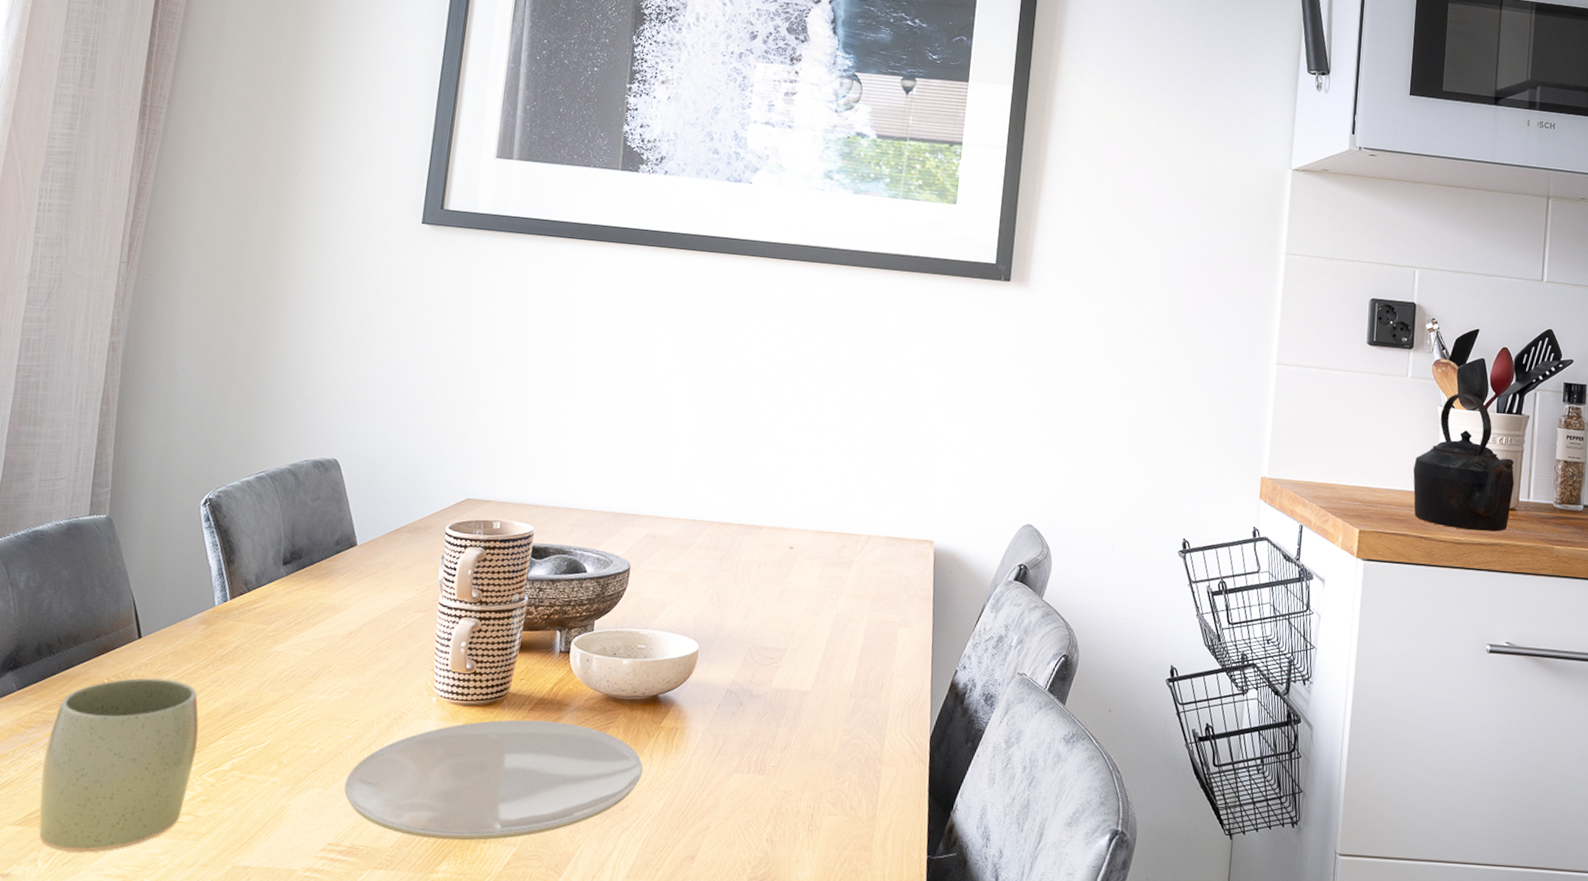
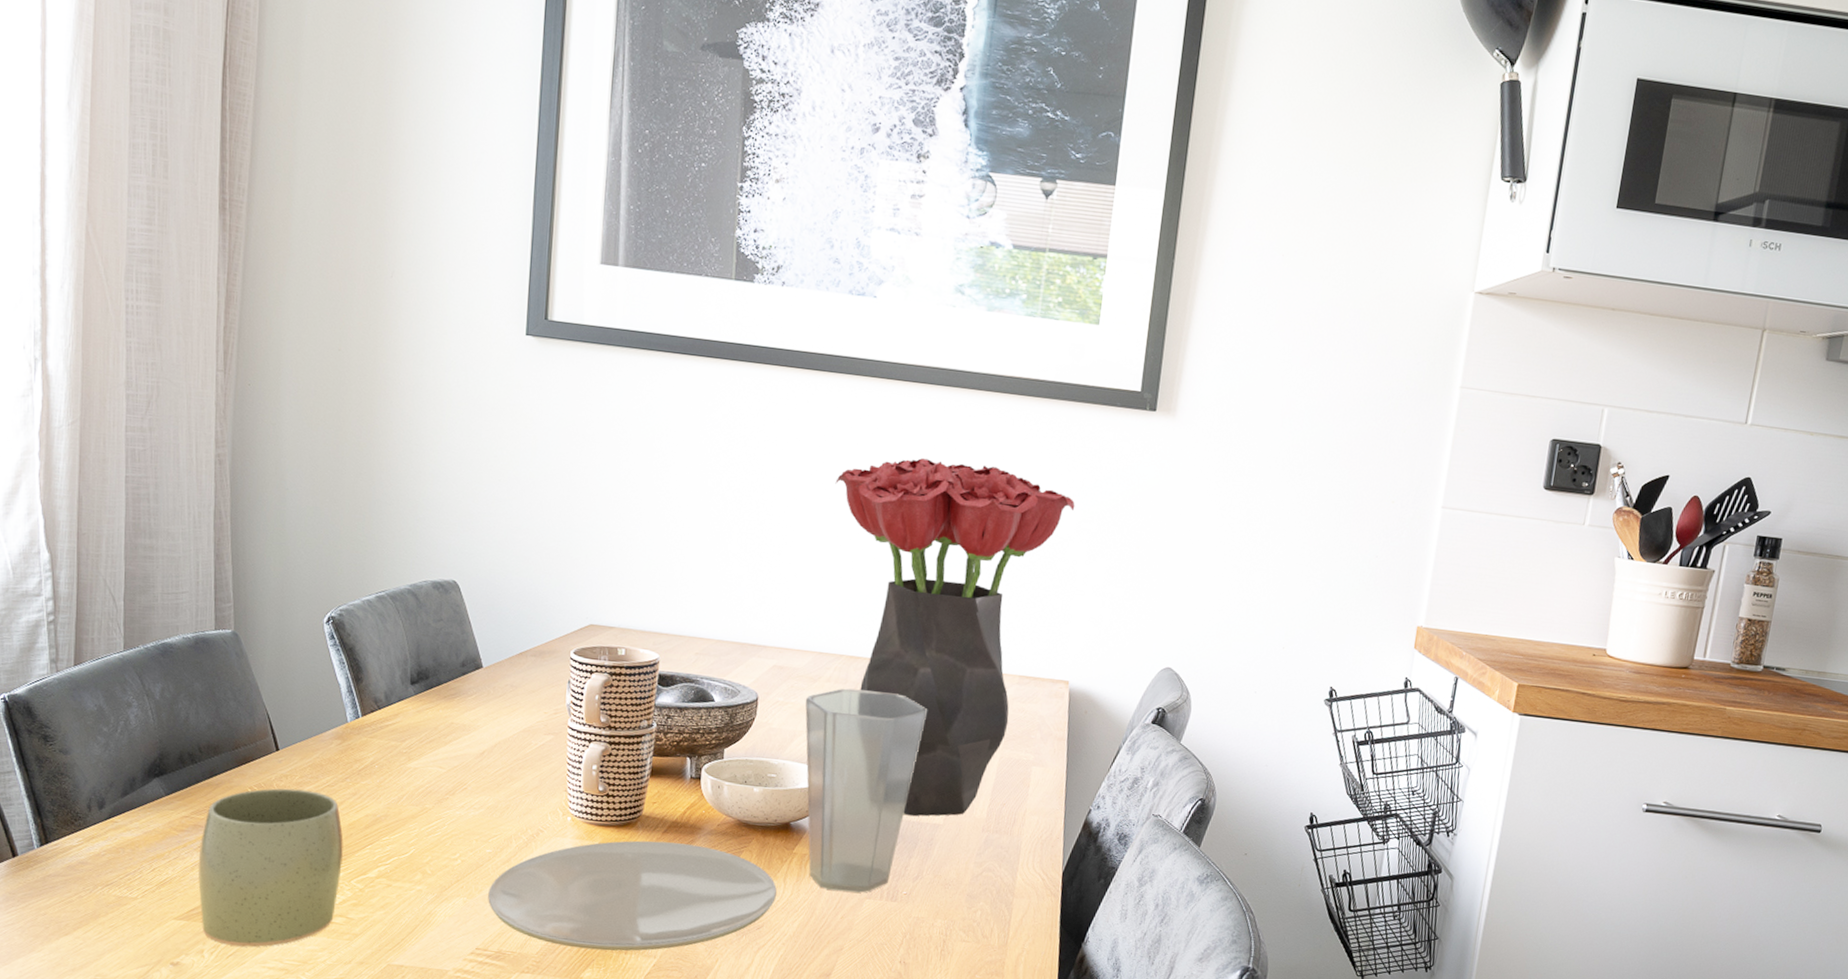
cup: none [676,555,797,767] -> present [805,688,928,893]
bouquet: none [710,330,937,684] -> present [835,458,1075,816]
kettle: present [1413,393,1515,532] -> none [1578,544,1693,691]

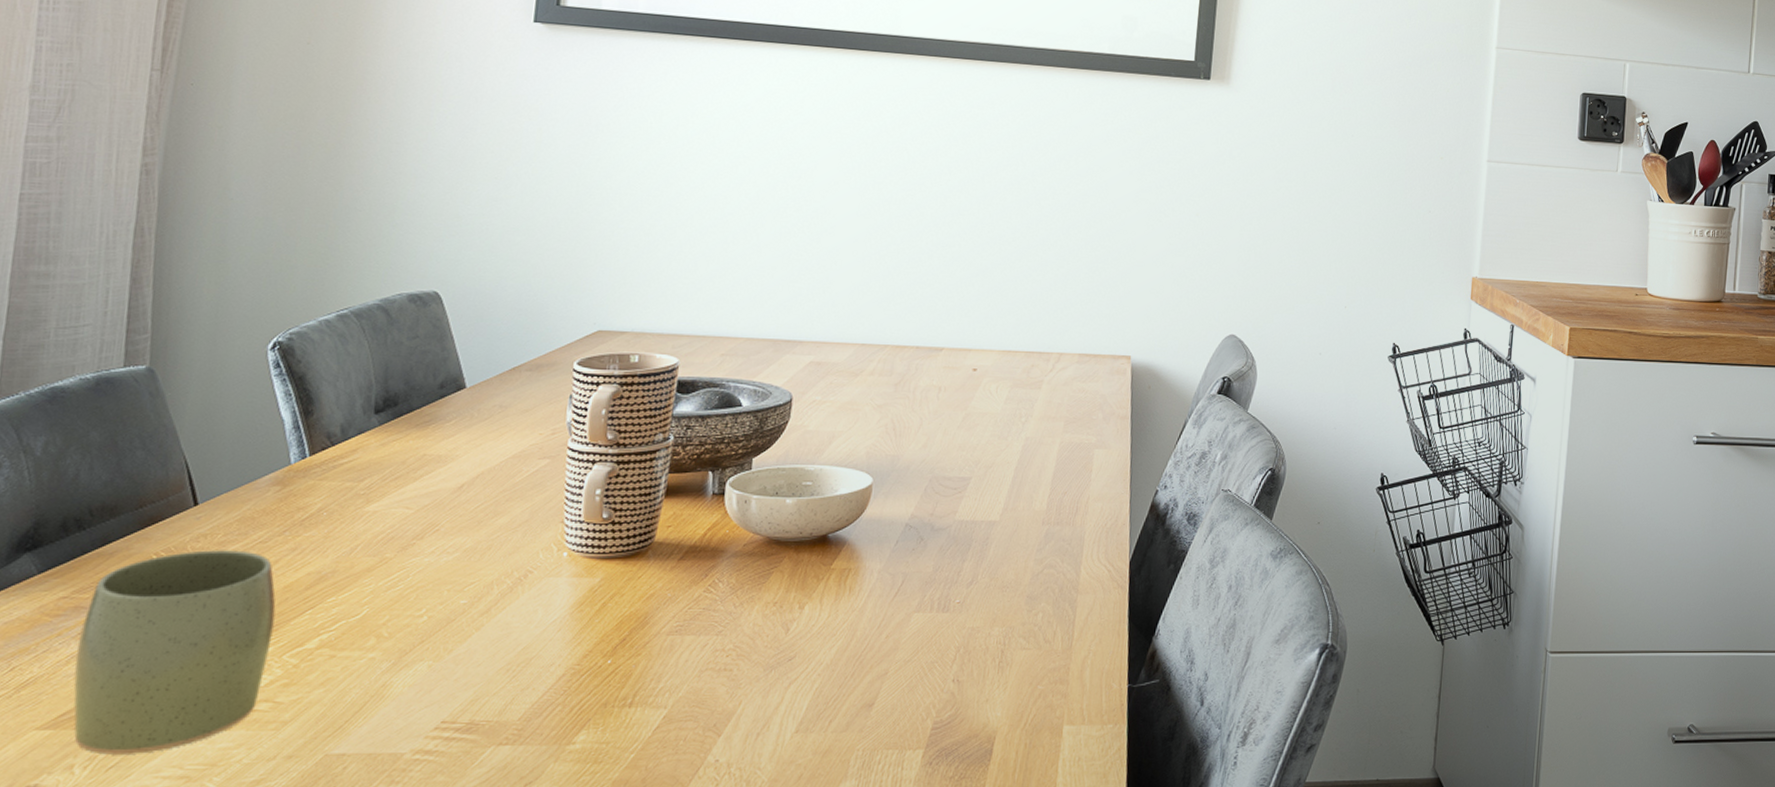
plate: present [488,840,777,951] -> none [459,570,812,707]
cup: present [805,688,928,893] -> none [845,381,982,606]
bouquet: present [835,458,1075,816] -> none [879,135,1132,515]

